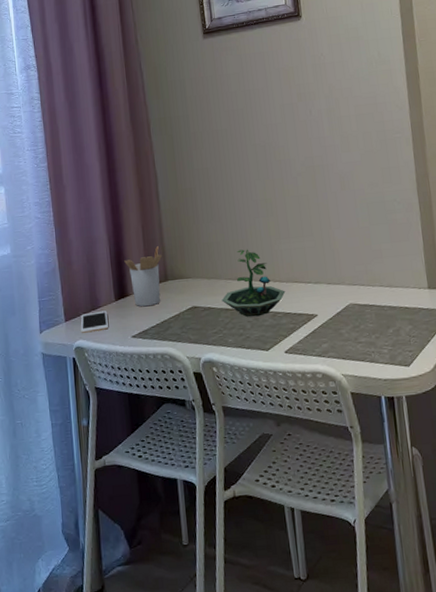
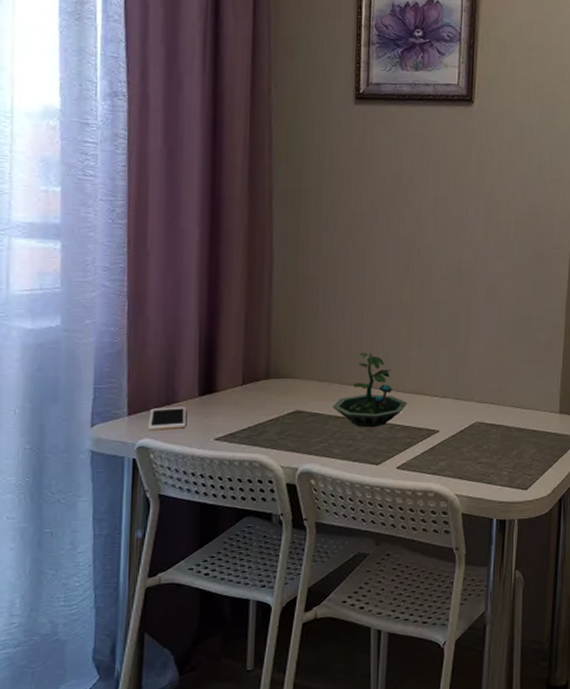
utensil holder: present [124,246,163,307] -> none [217,338,267,406]

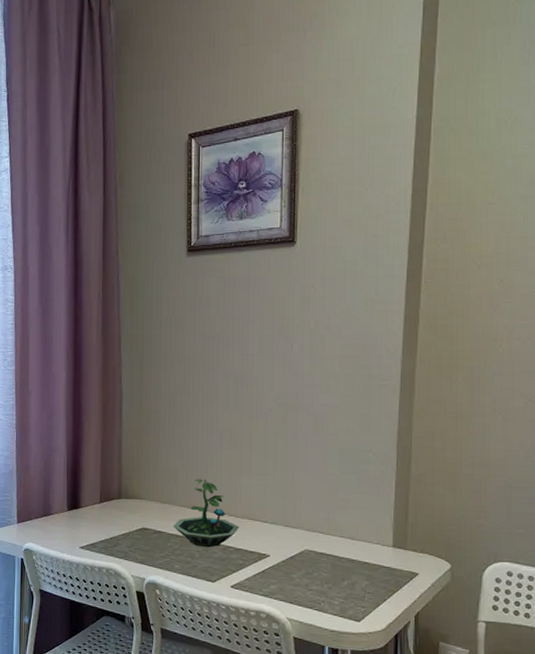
cell phone: present [148,407,186,431] -> none [31,518,58,538]

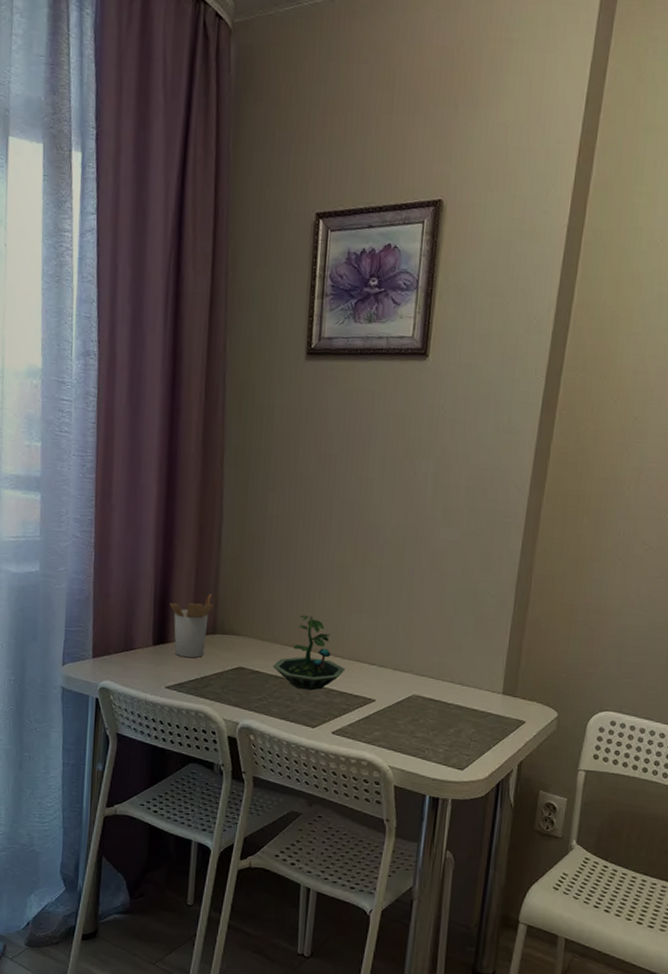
utensil holder: none [80,463,119,521] -> present [169,594,215,658]

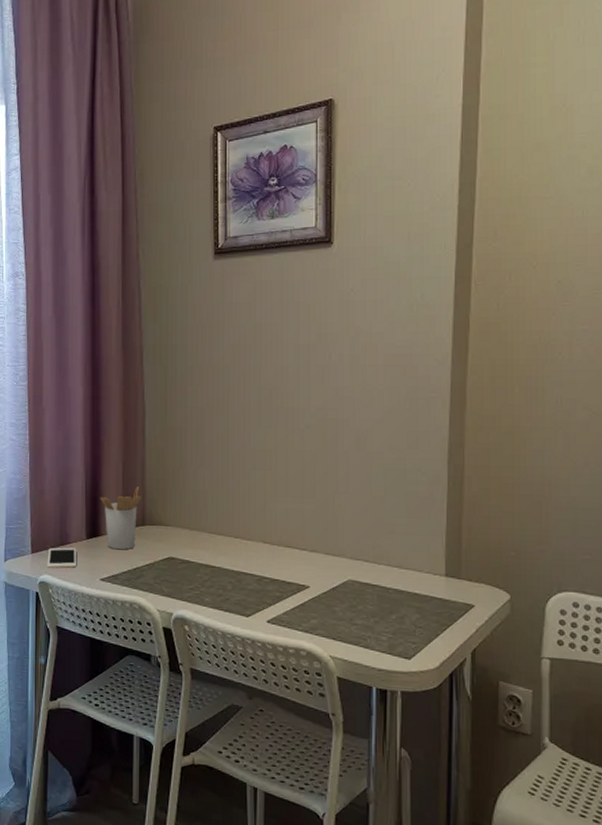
cell phone: none [109,653,142,675] -> present [47,547,76,569]
terrarium: present [273,615,346,691] -> none [202,503,276,579]

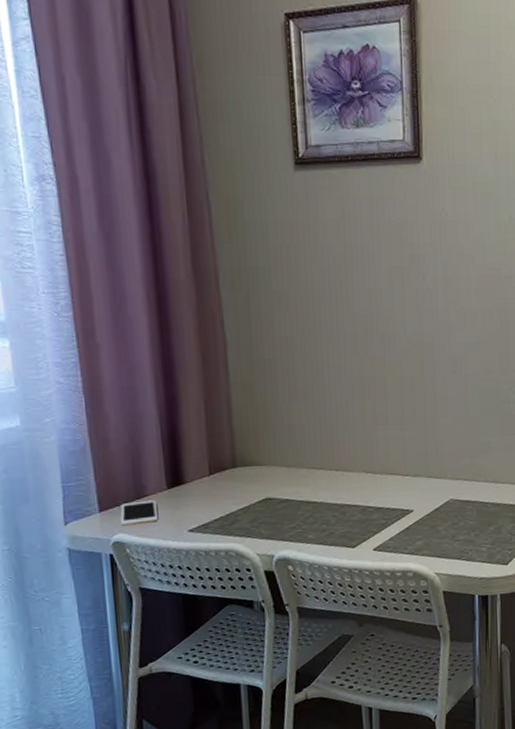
utensil holder: present [100,487,142,550] -> none [180,426,231,497]

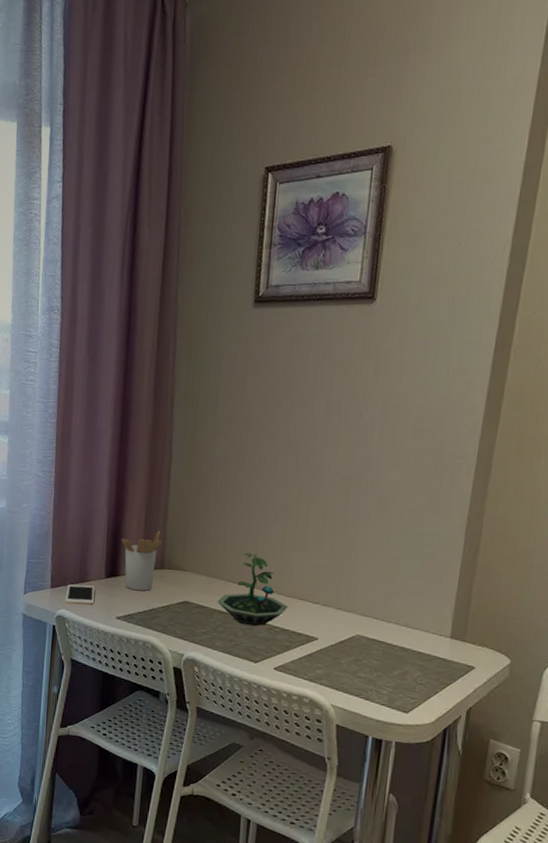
utensil holder: none [180,426,231,497] -> present [121,531,163,591]
terrarium: none [302,435,379,511] -> present [217,553,288,627]

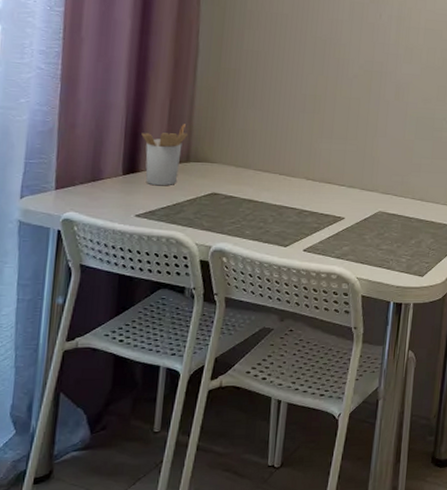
cell phone: present [65,584,95,605] -> none [73,183,110,205]
terrarium: present [217,553,288,627] -> none [246,142,317,212]

